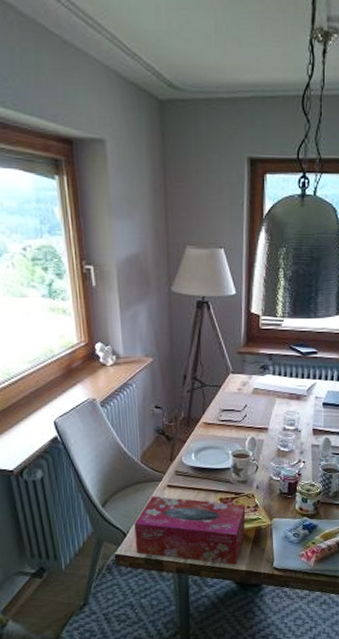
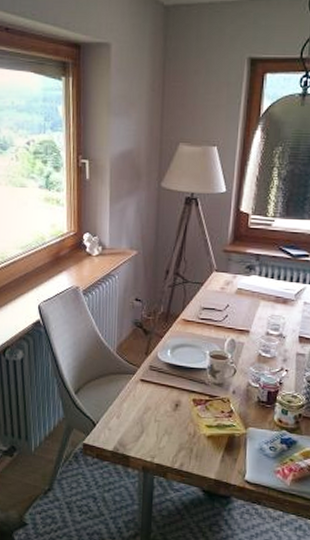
tissue box: present [134,496,246,565] -> none [104,388,220,472]

